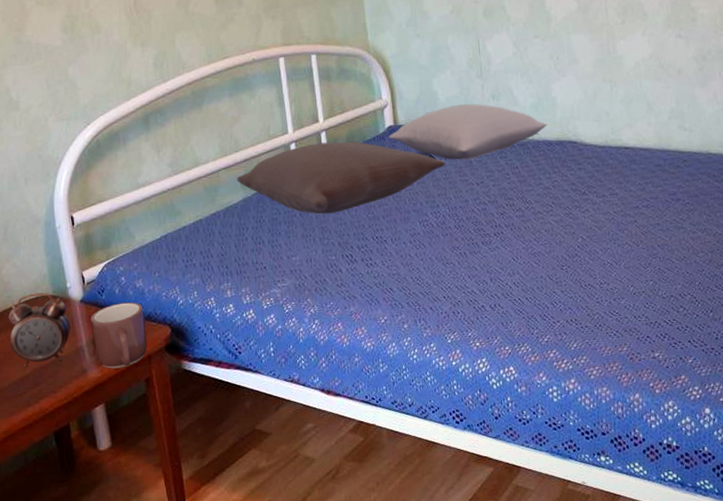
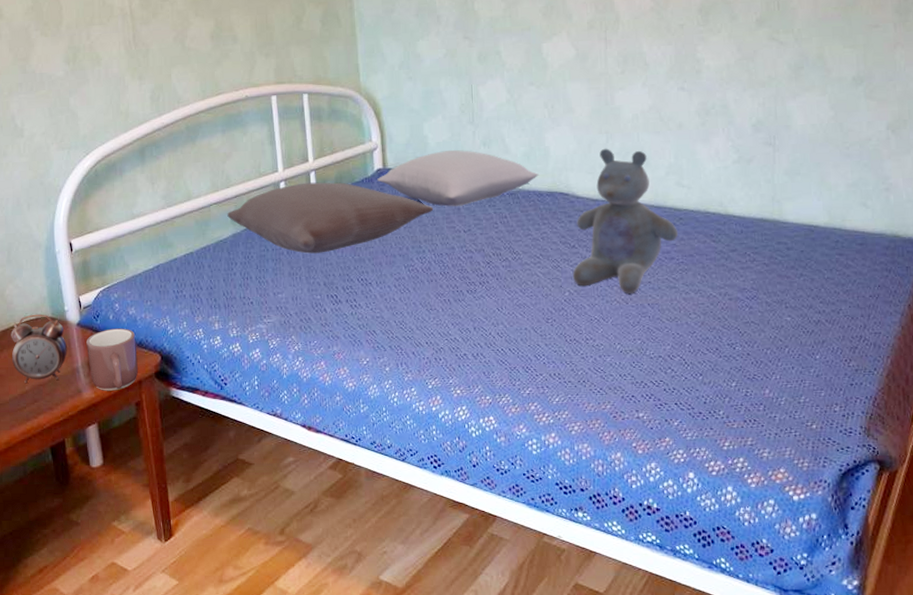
stuffed bear: none [584,96,683,236] -> present [572,148,678,294]

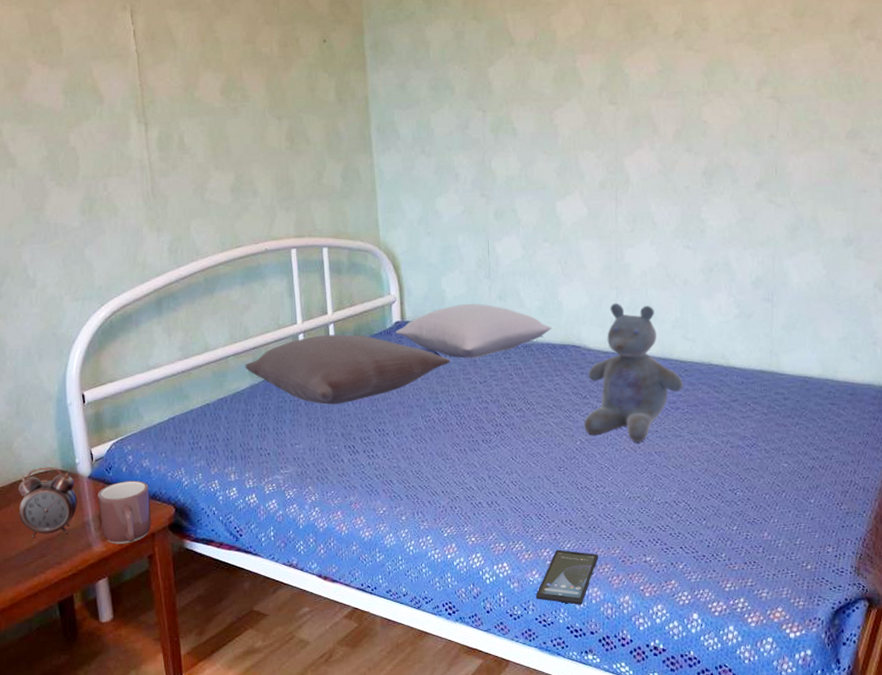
smartphone: none [523,403,589,462] -> present [536,549,599,606]

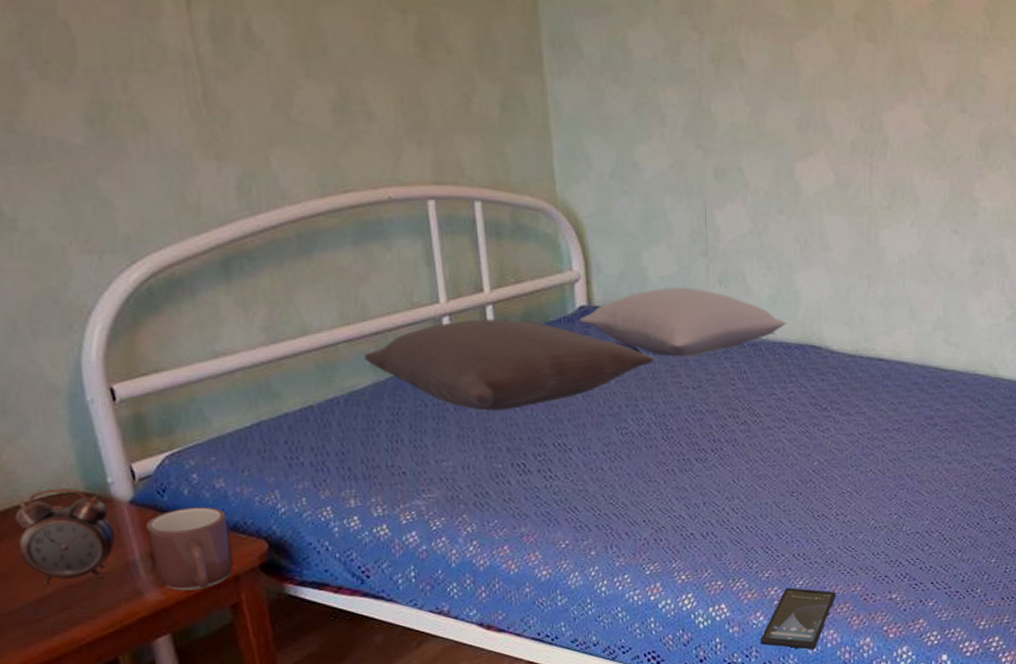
stuffed bear: present [583,303,683,442] -> none [823,296,943,463]

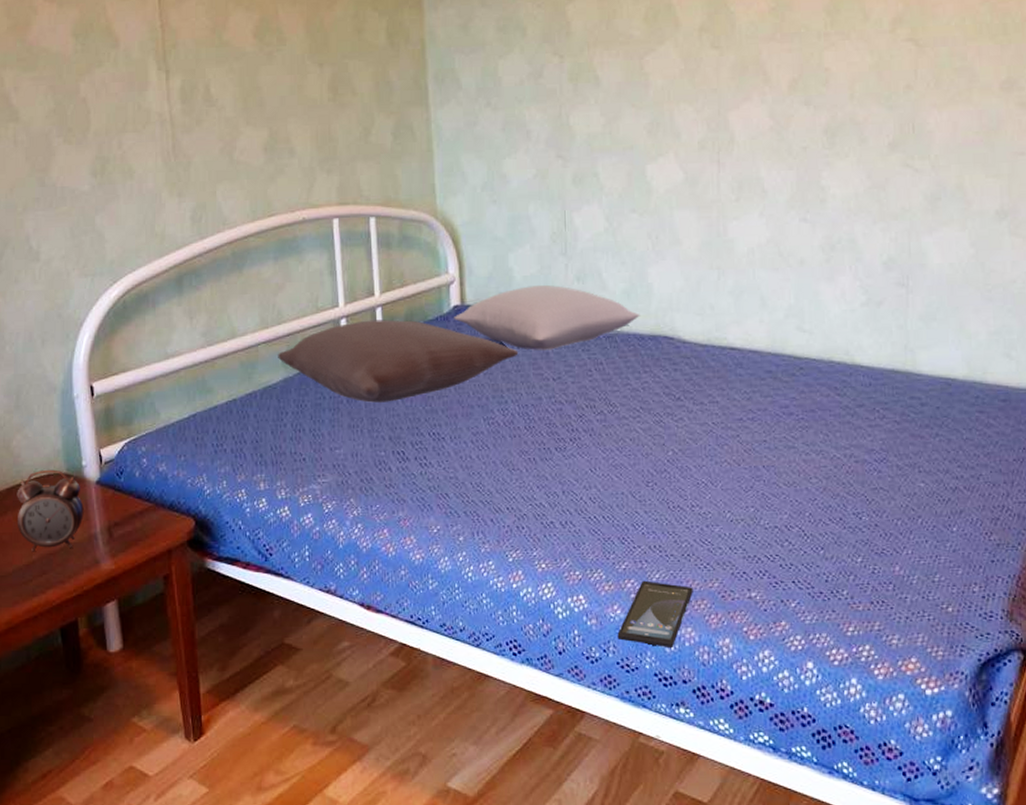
mug: present [146,507,233,591] -> none [107,487,167,562]

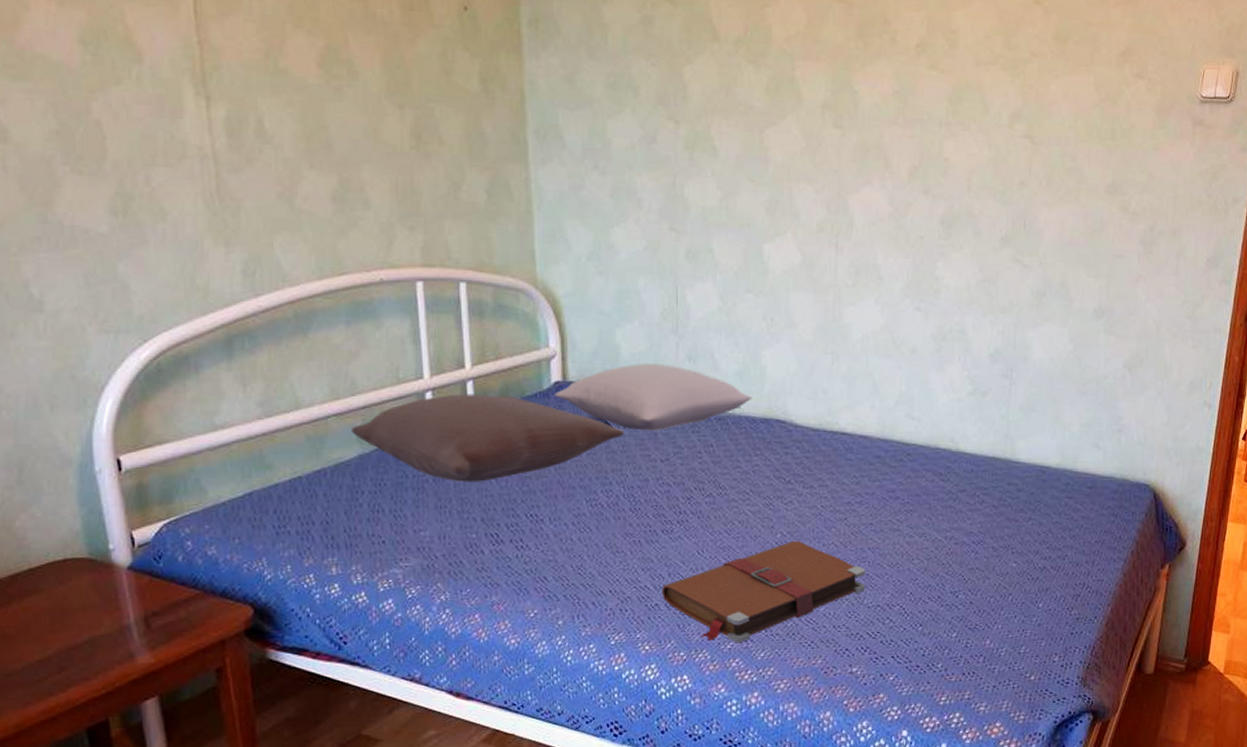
alarm clock: present [16,469,84,552] -> none [23,553,113,647]
book: none [556,459,762,564] -> present [661,541,866,644]
smartphone: present [617,580,693,649] -> none [721,659,797,724]

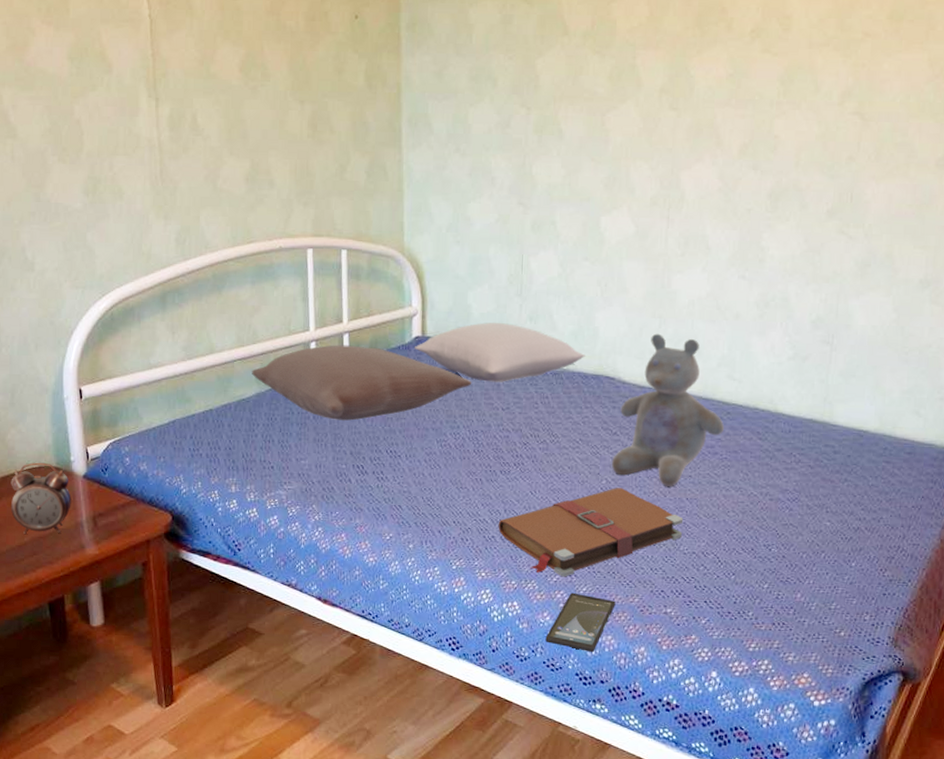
alarm clock: none [23,553,113,647] -> present [10,462,72,535]
smartphone: none [721,659,797,724] -> present [545,592,616,653]
stuffed bear: none [786,371,904,536] -> present [611,333,724,486]

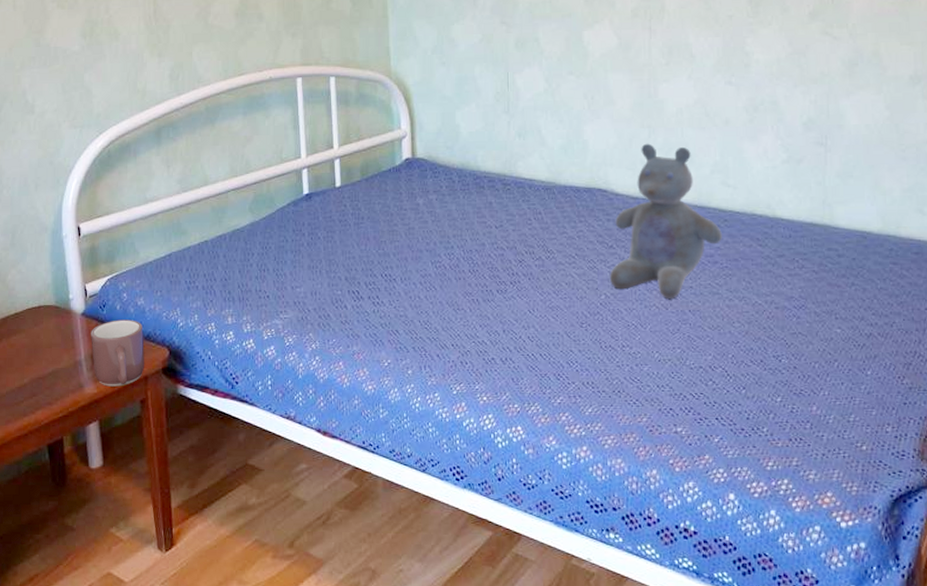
alarm clock: present [10,462,72,535] -> none [10,301,70,376]
mug: none [92,483,147,549] -> present [91,320,145,387]
pillow: present [252,345,472,421] -> none [245,170,464,246]
pillow: present [415,323,585,382] -> none [405,141,576,200]
book: present [498,488,684,577] -> none [497,302,688,398]
smartphone: present [545,592,616,653] -> none [552,414,623,478]

